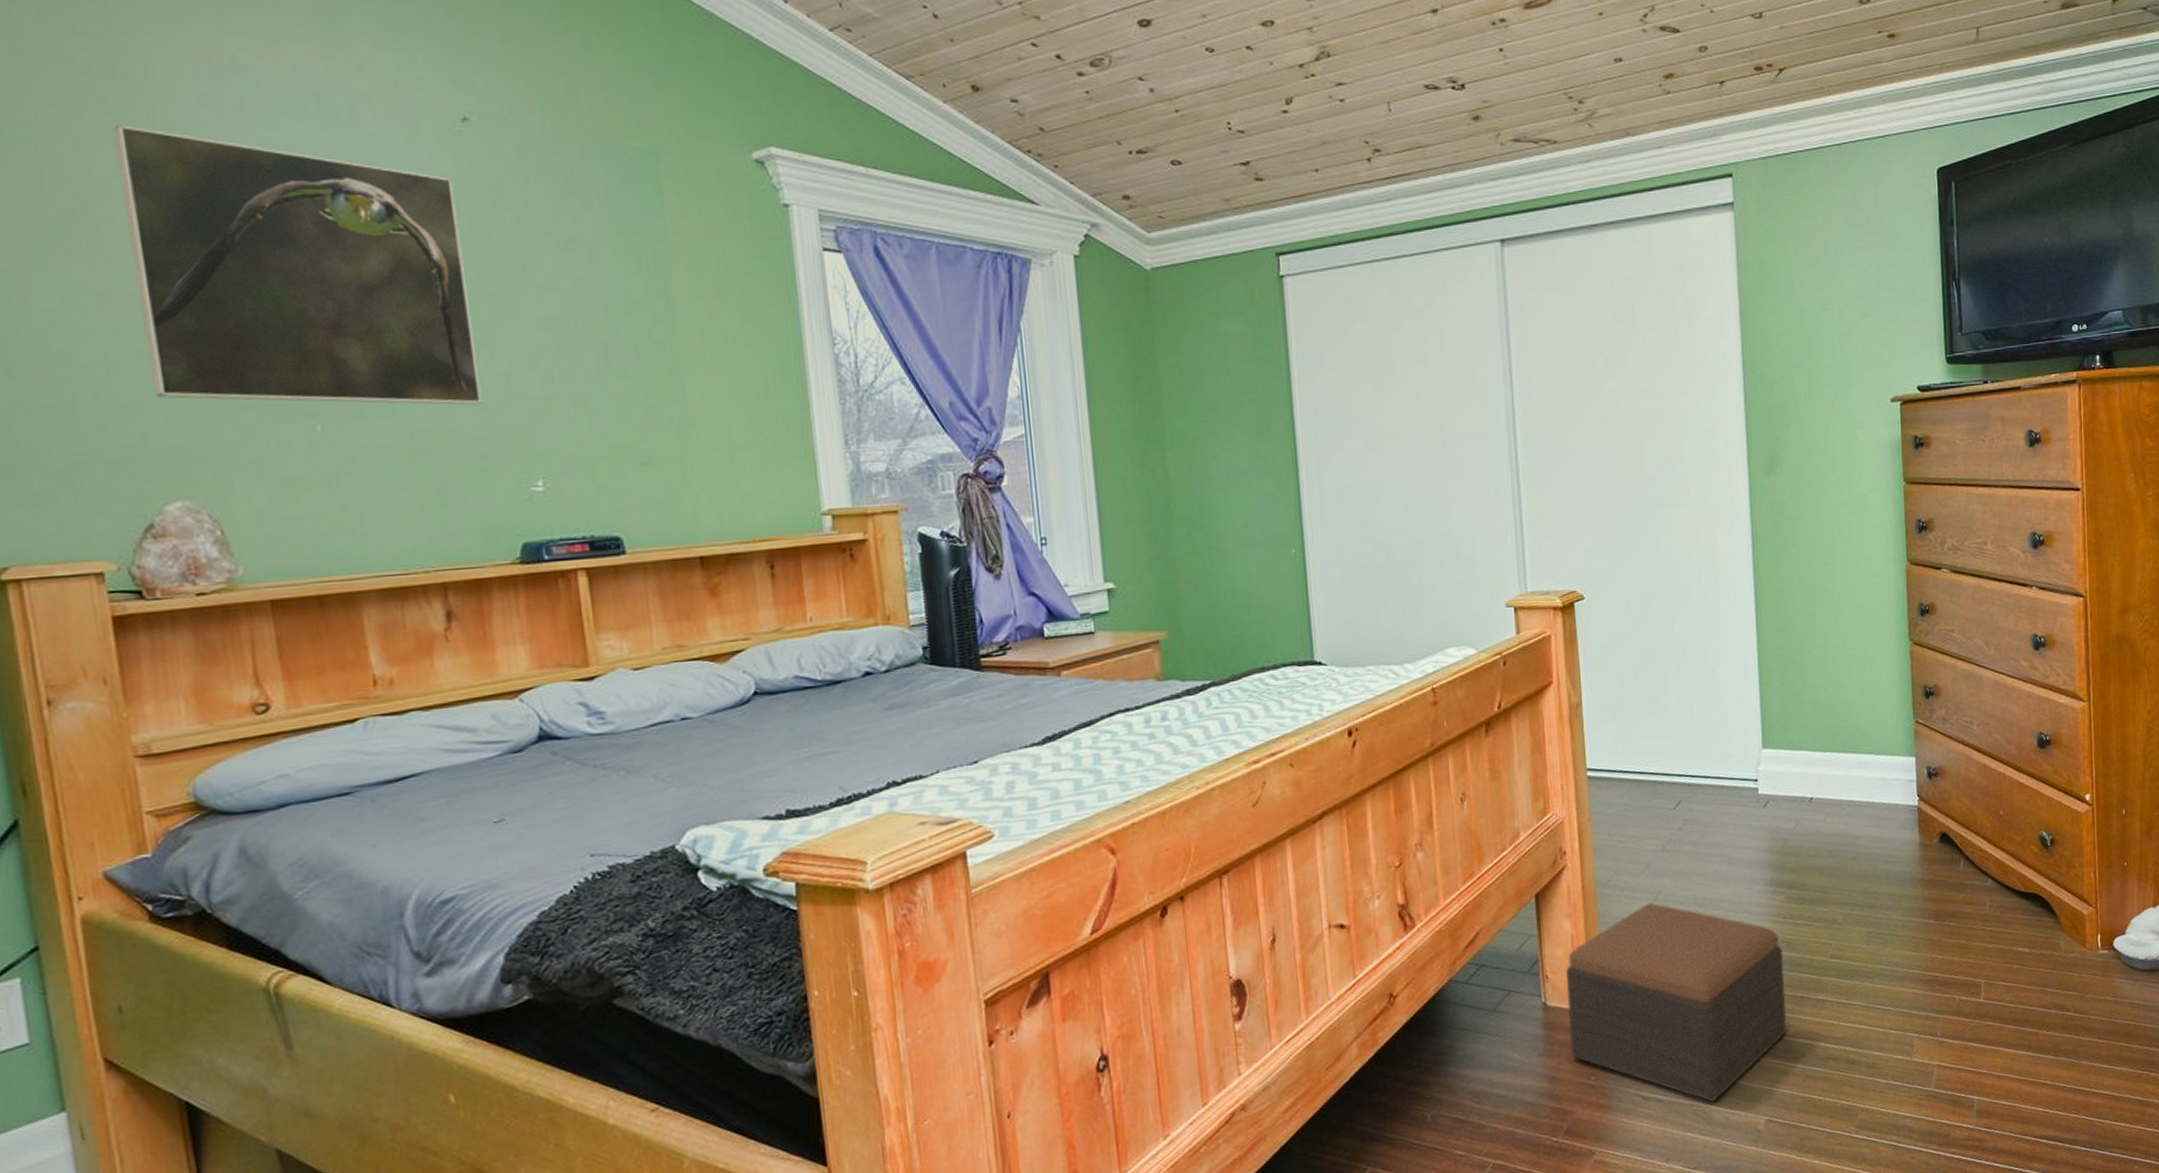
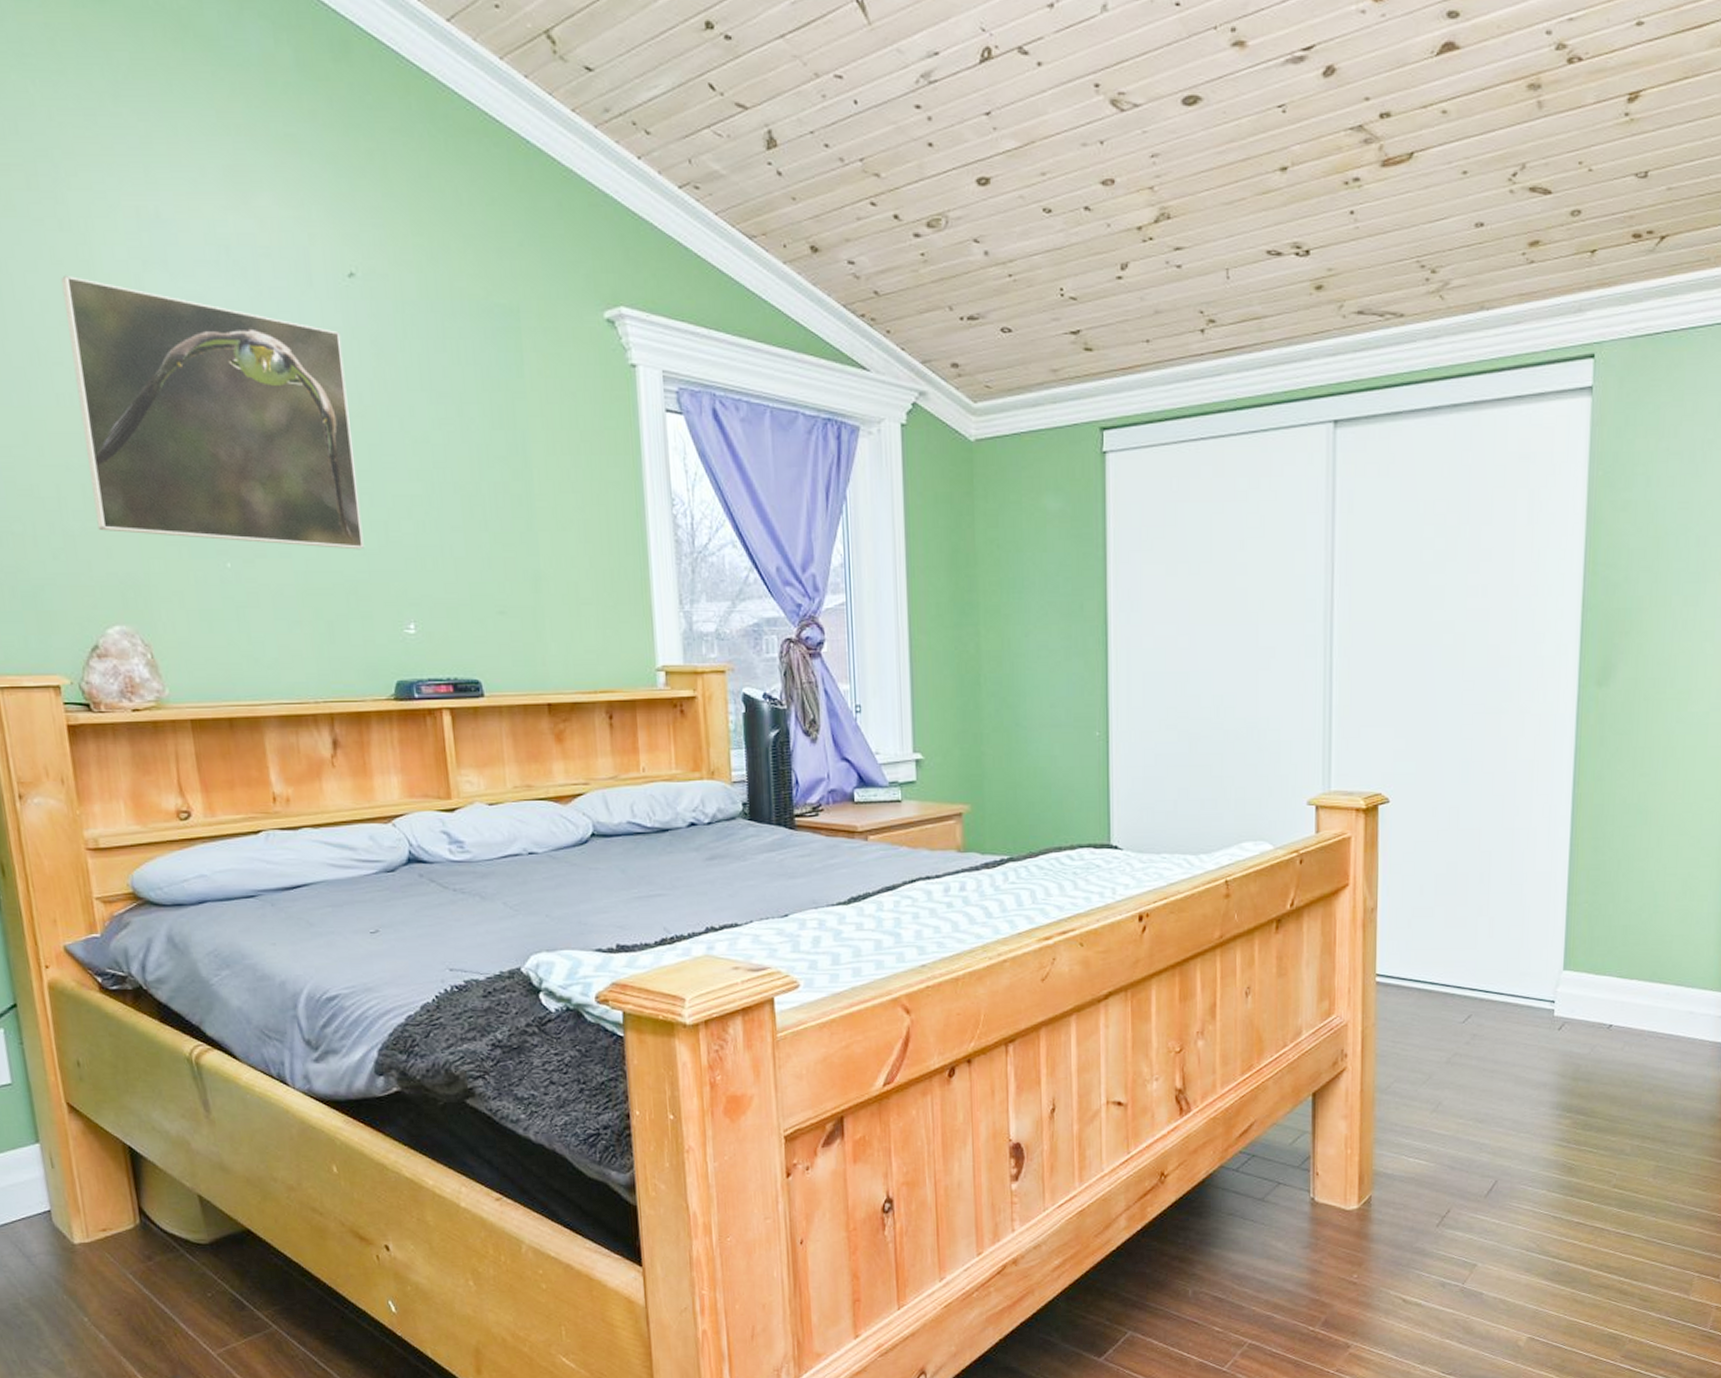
footstool: present [1566,902,1787,1103] -> none [1336,1113,1564,1314]

